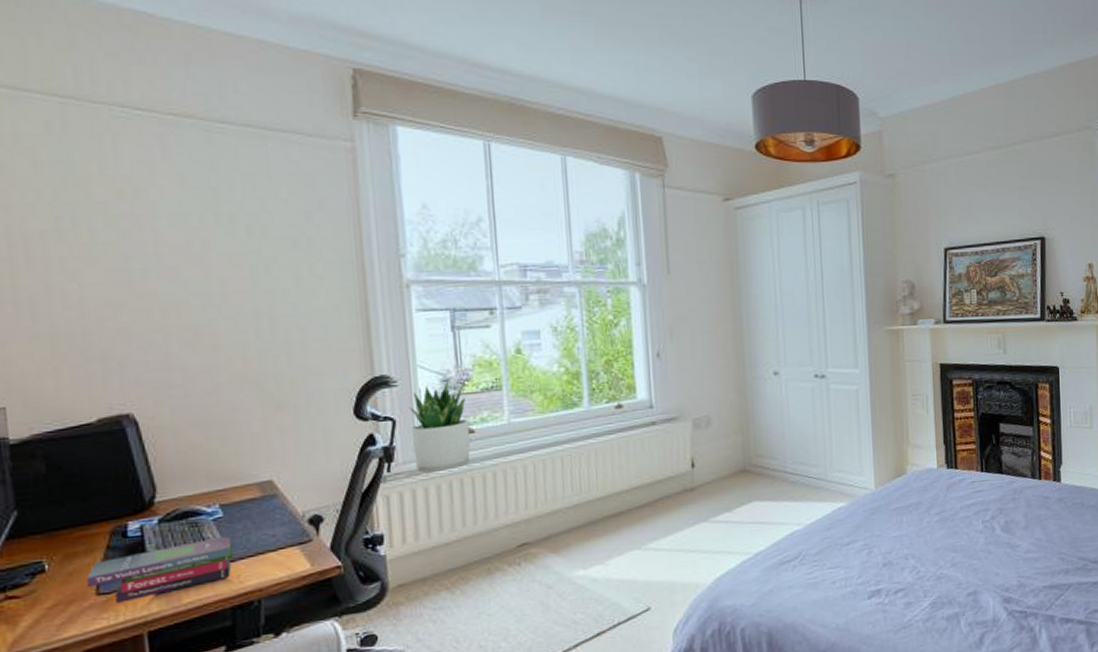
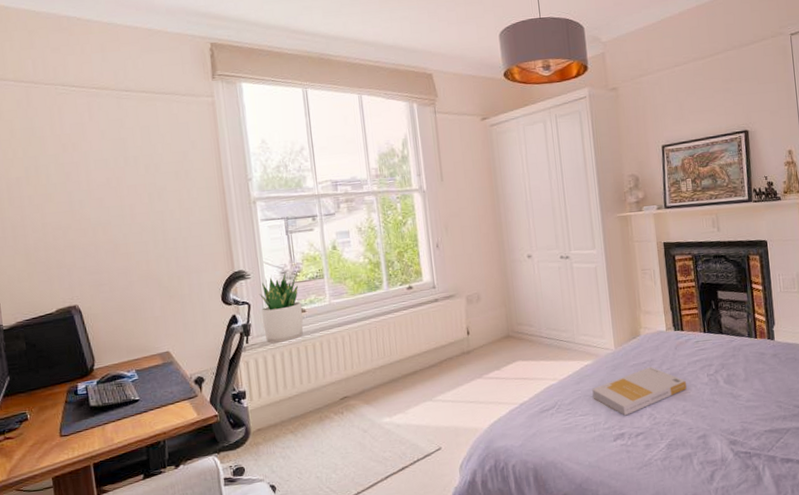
books: present [86,535,233,603] -> none [53,393,146,443]
book: none [845,510,958,569] -> present [592,366,687,416]

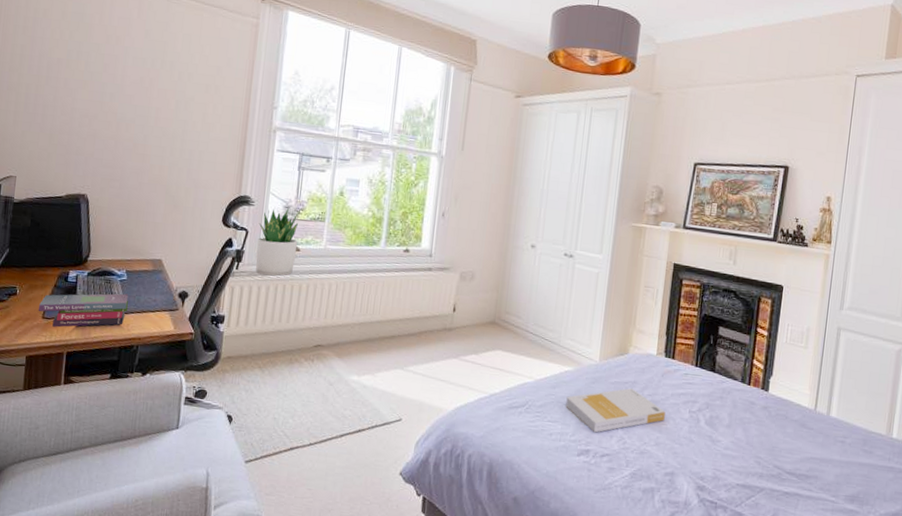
books: none [53,393,146,443] -> present [38,293,129,328]

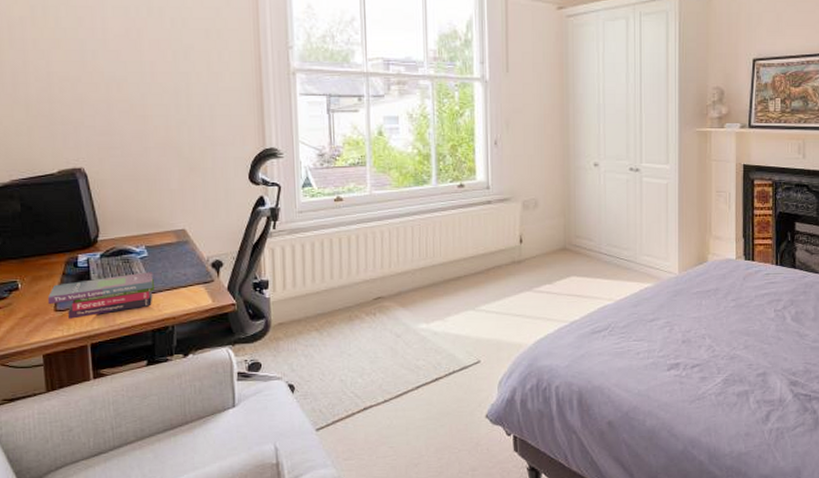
planter: present [255,208,300,277] -> none [291,156,339,231]
book: present [566,388,666,433] -> none [650,295,751,345]

